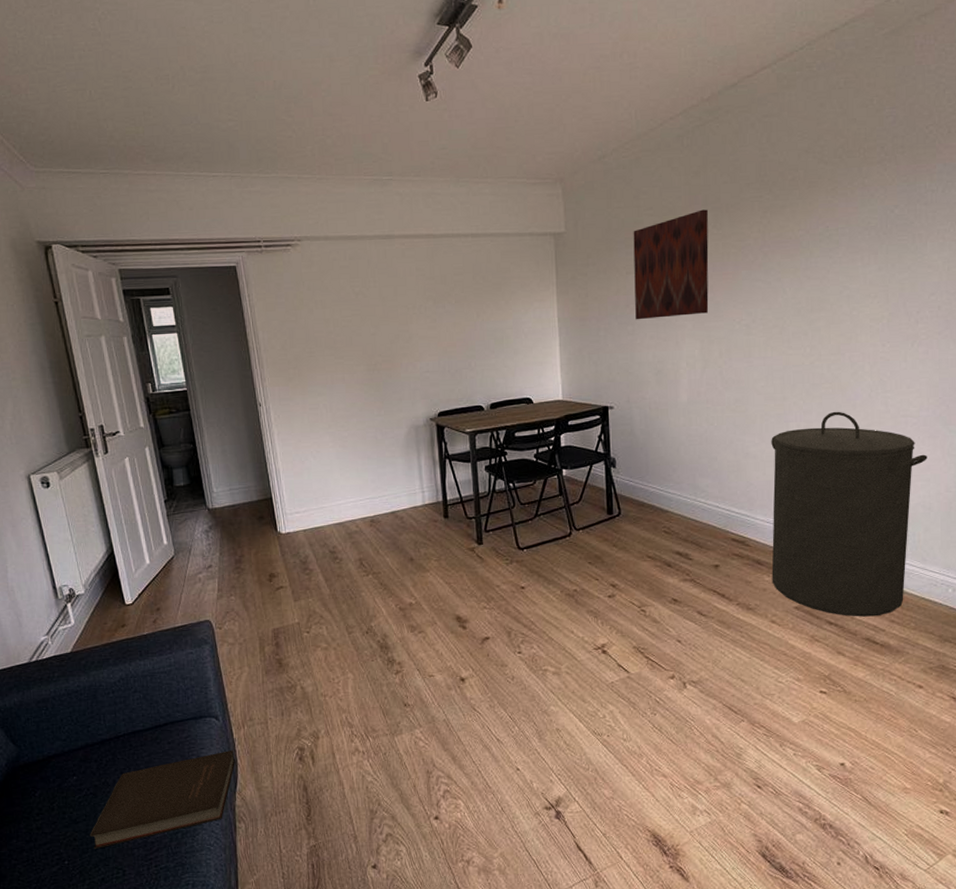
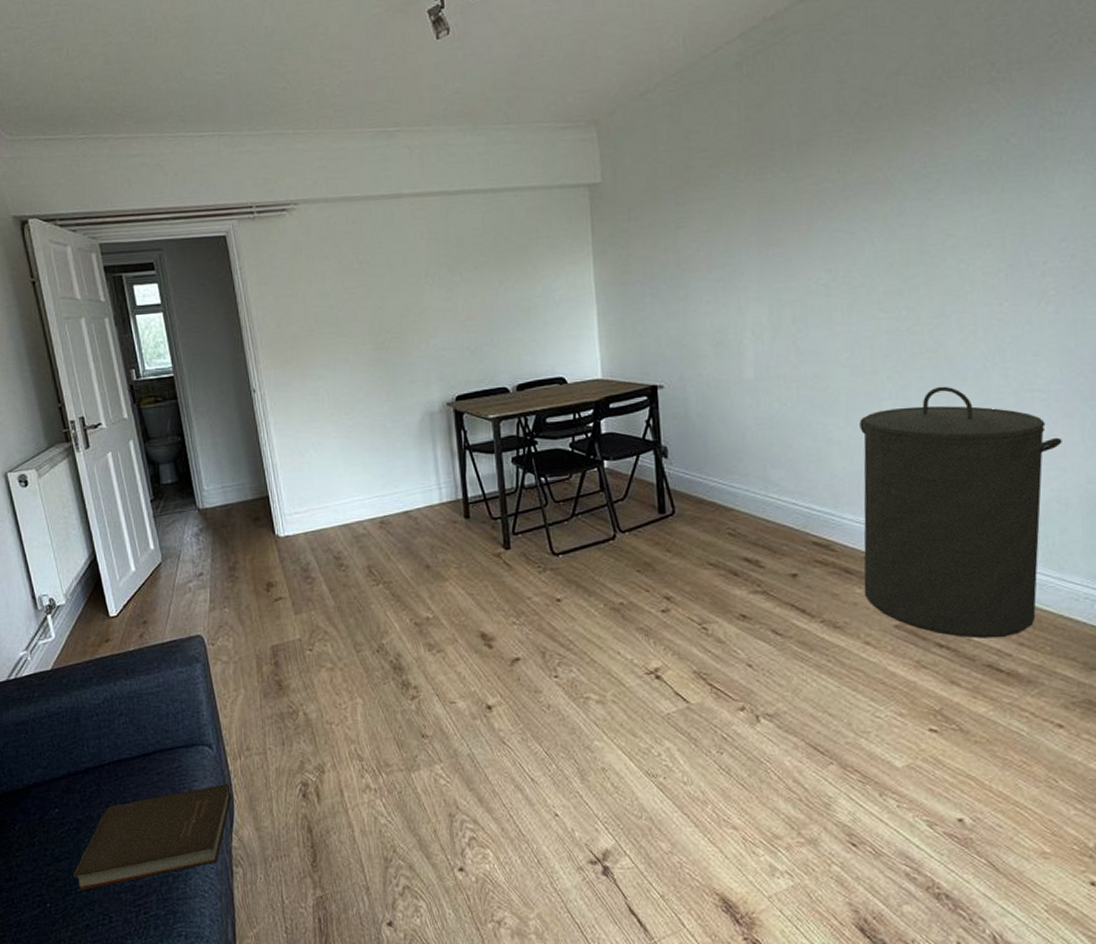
wall art: present [633,209,709,320] -> none [683,148,778,283]

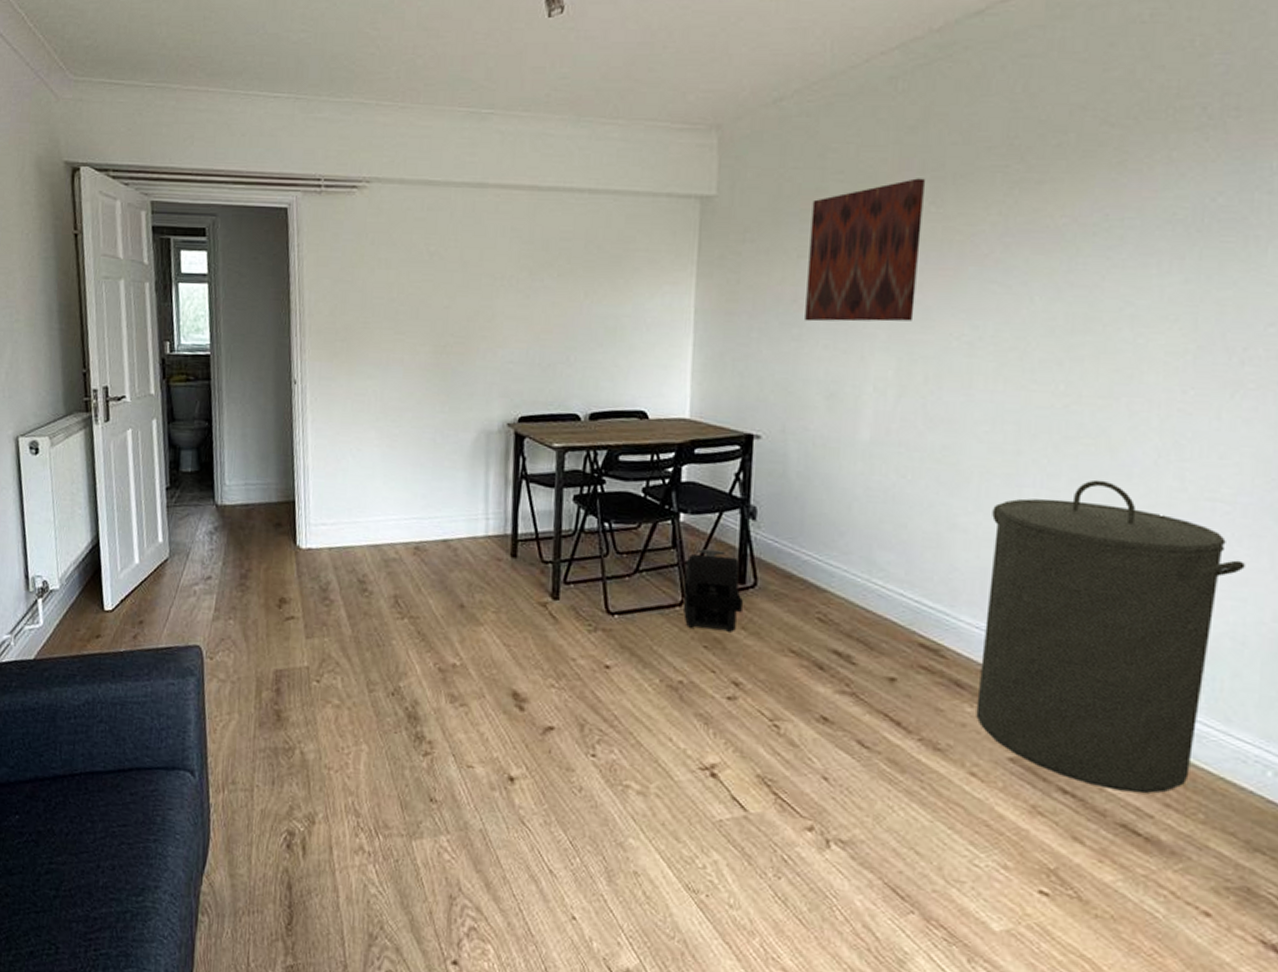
book: present [73,783,232,891] -> none [24,817,209,913]
speaker: none [613,488,665,557] -> present [683,549,743,632]
wall art: none [683,148,778,283] -> present [805,178,925,322]

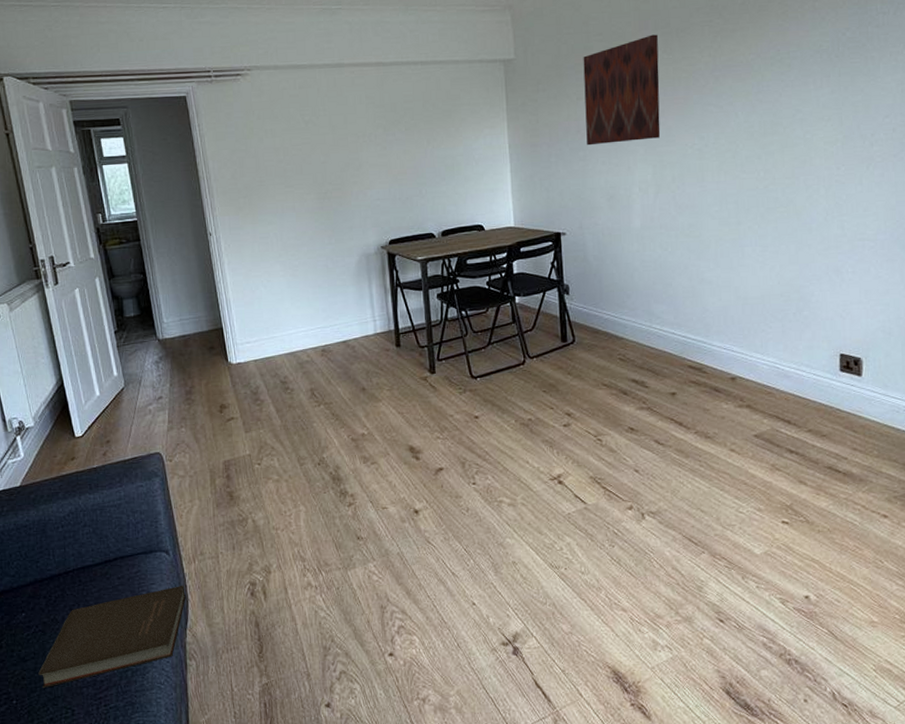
book: none [24,817,209,913] -> present [38,585,187,688]
speaker: present [683,549,743,632] -> none [523,320,567,379]
laundry hamper: present [976,479,1245,794] -> none [726,235,886,445]

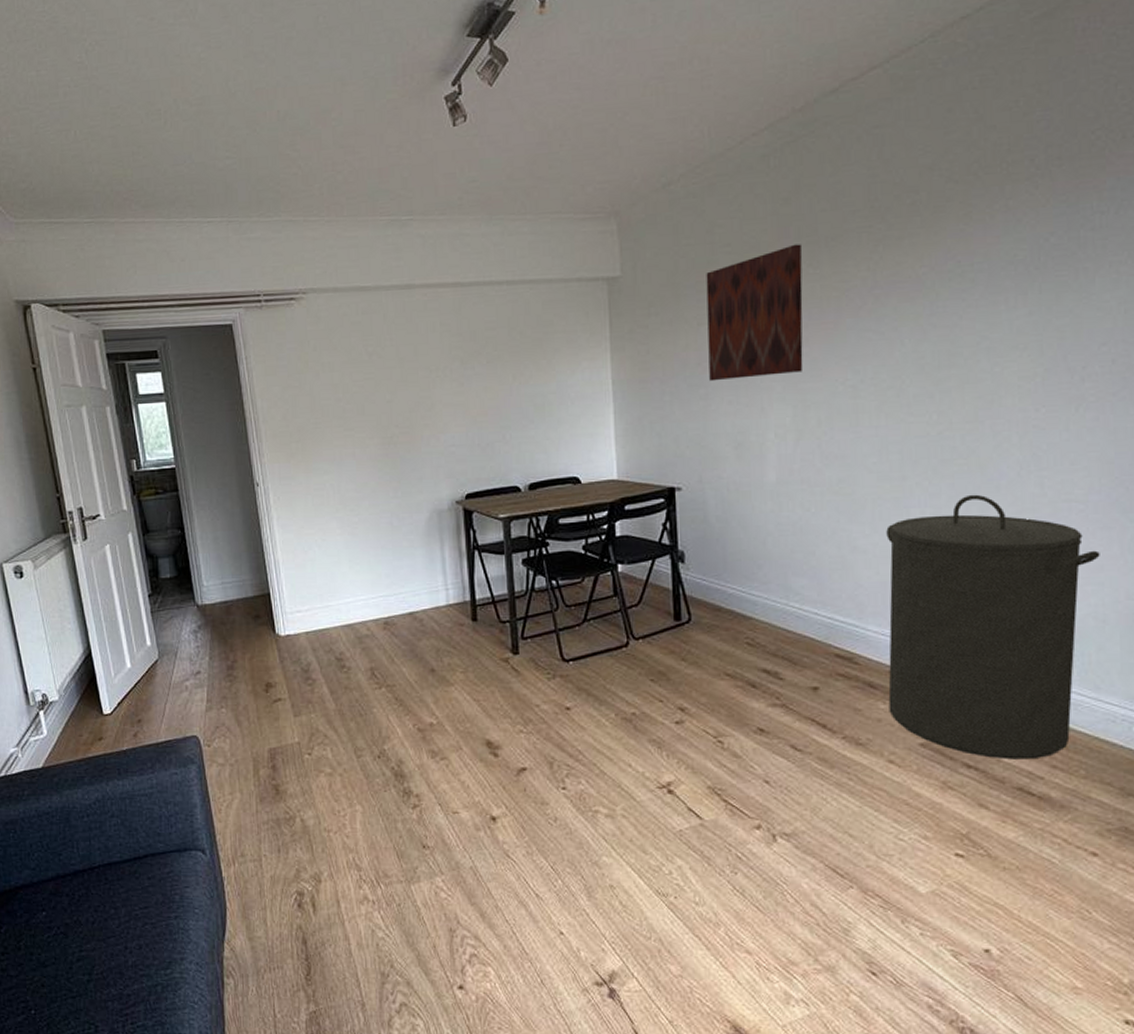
book: present [38,585,187,688] -> none [59,890,225,998]
laundry hamper: none [726,235,886,445] -> present [886,494,1100,760]

